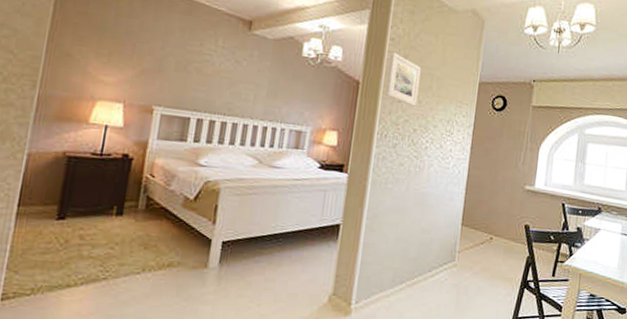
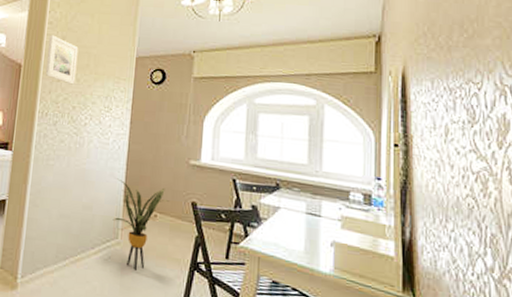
house plant: none [450,202,505,292] -> present [112,178,170,272]

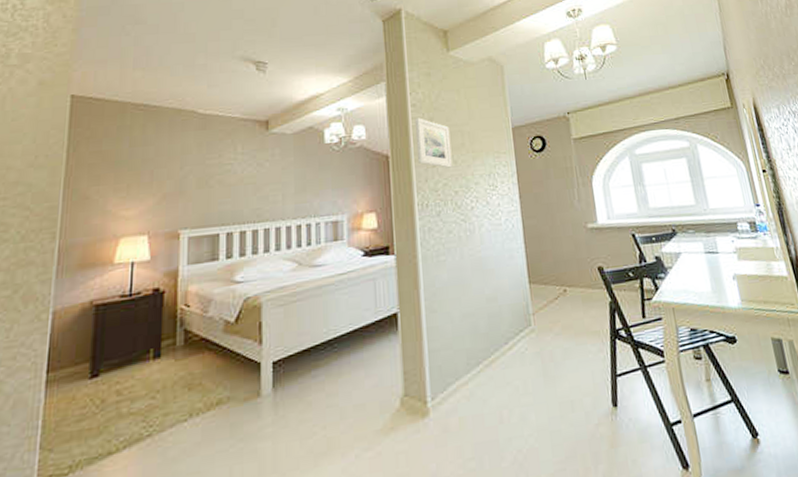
house plant: present [112,178,170,272] -> none [516,259,576,357]

